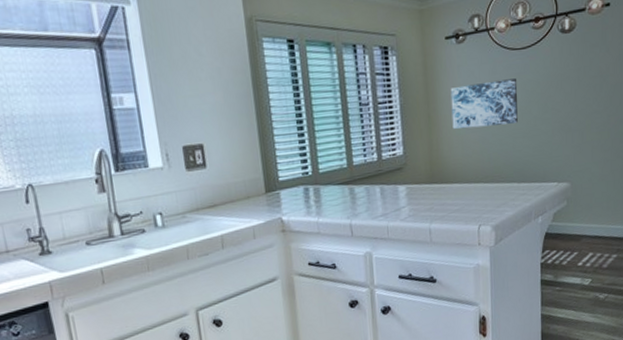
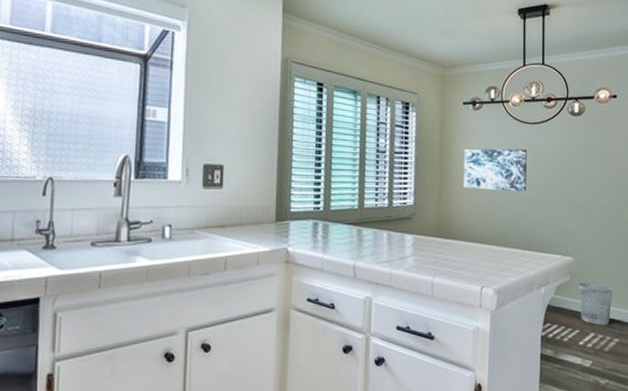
wastebasket: none [576,204,610,245] -> present [579,283,613,325]

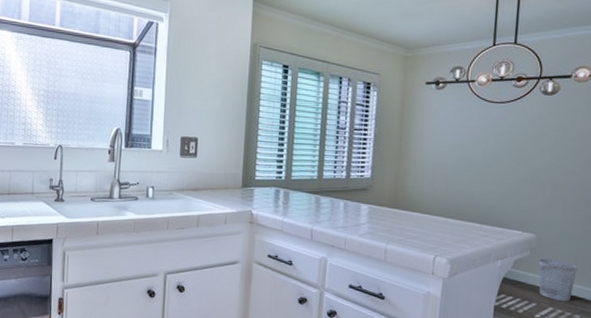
wall art: present [463,148,528,191] -> none [421,126,492,168]

